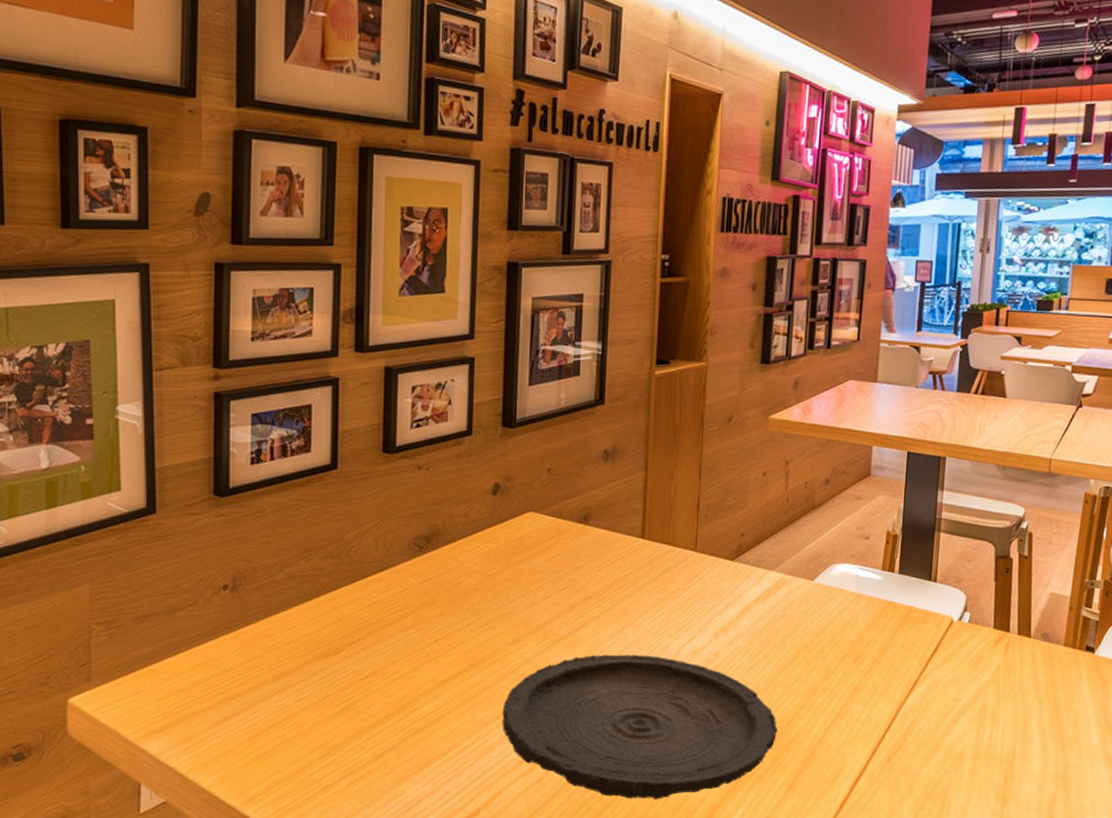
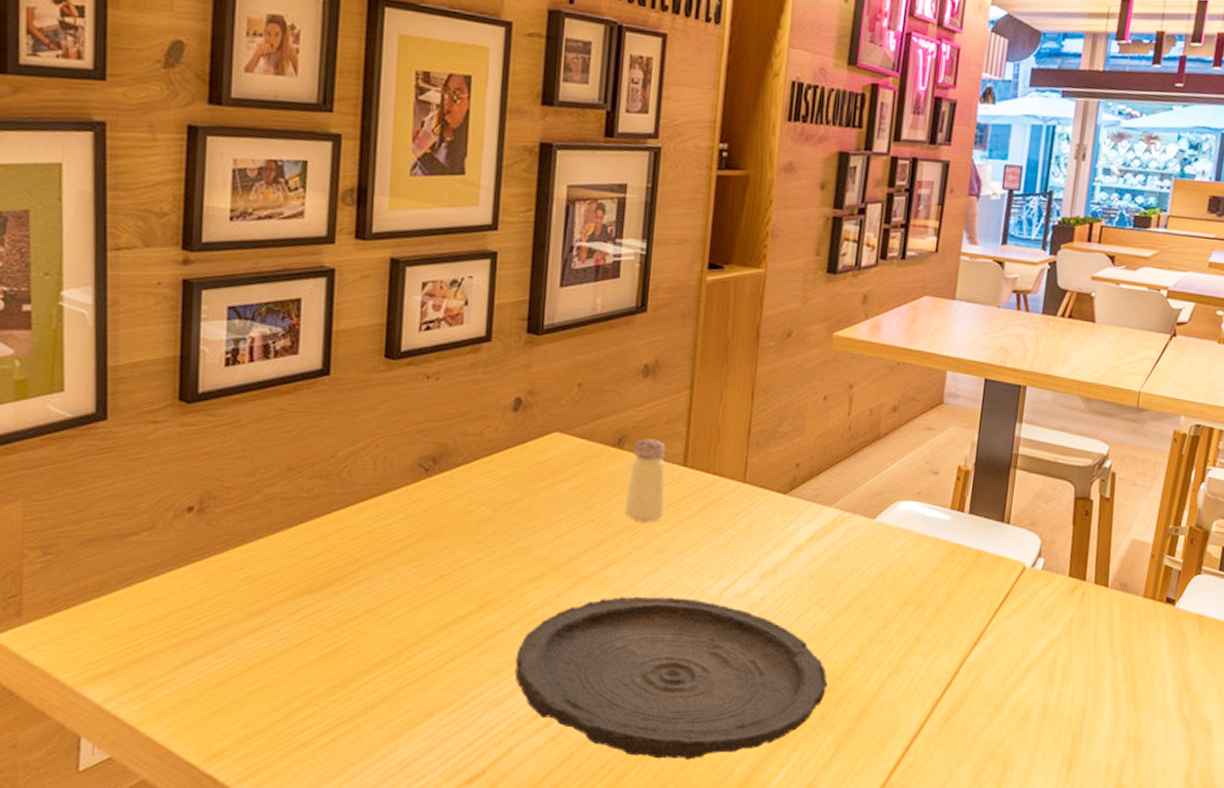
saltshaker: none [591,515,627,588] -> present [623,438,666,522]

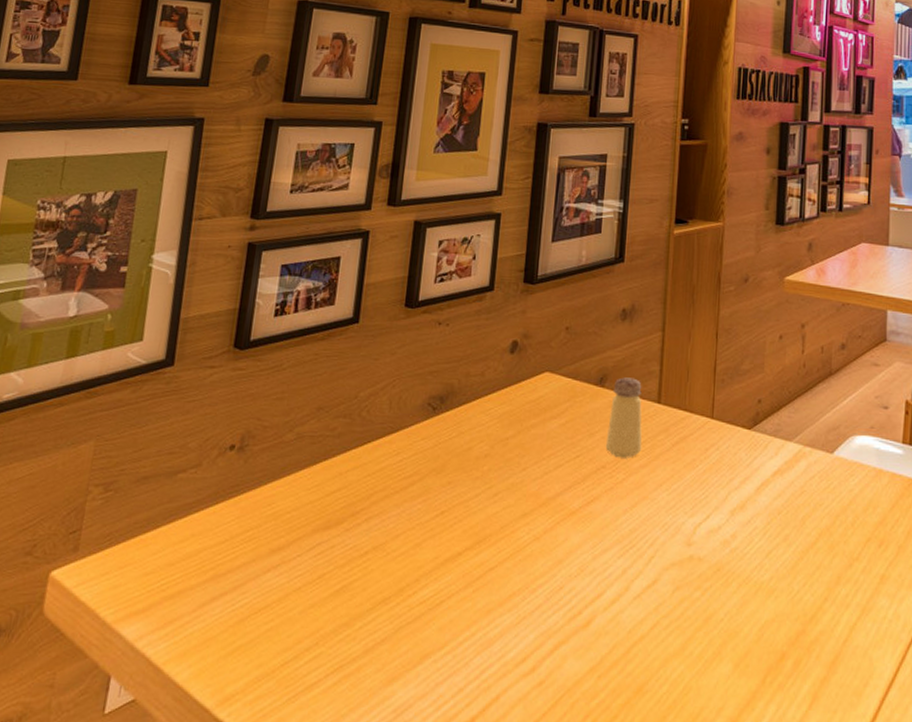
plate: present [515,596,828,760] -> none [505,532,800,710]

